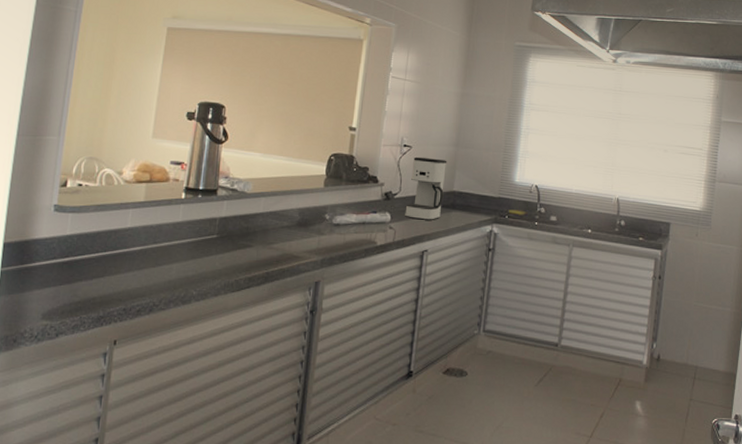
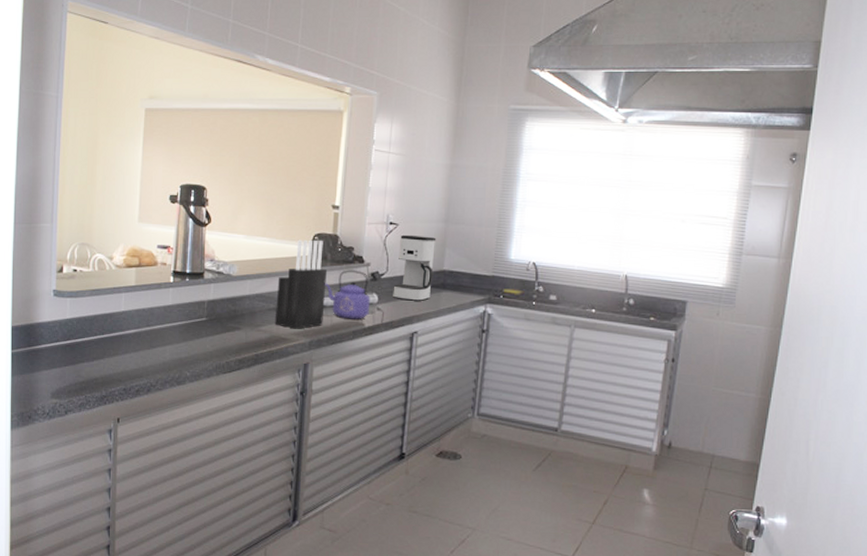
knife block: none [287,159,342,247] -> present [274,239,328,329]
kettle: none [339,189,383,238] -> present [325,270,370,319]

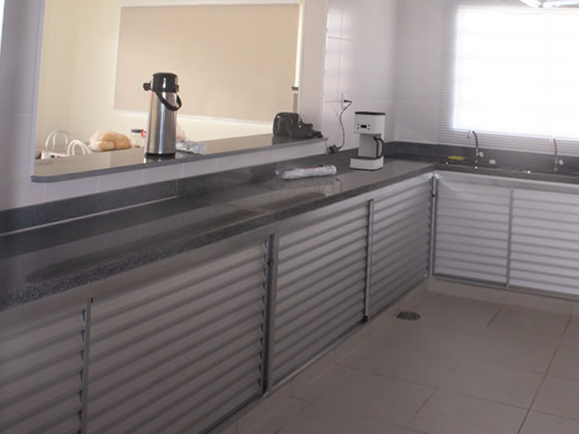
knife block: present [274,239,328,329] -> none [242,118,290,202]
kettle: present [325,270,370,319] -> none [288,144,330,190]

